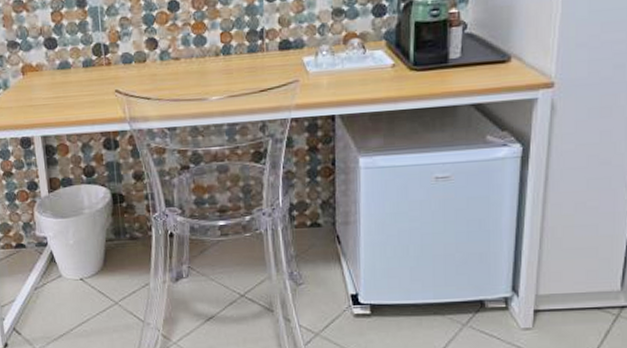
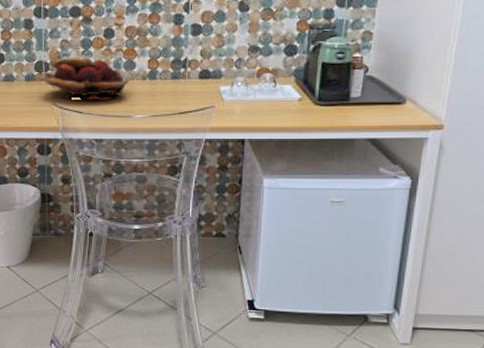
fruit basket: none [101,35,201,84] -> present [41,57,129,101]

